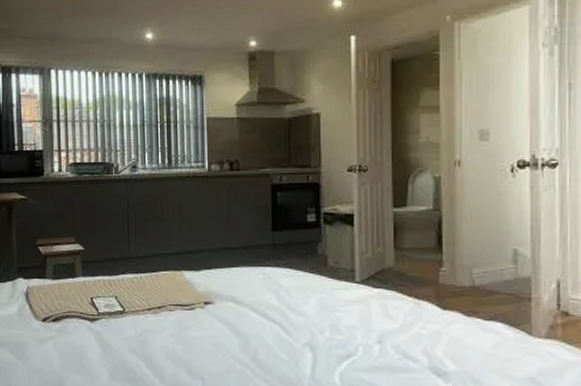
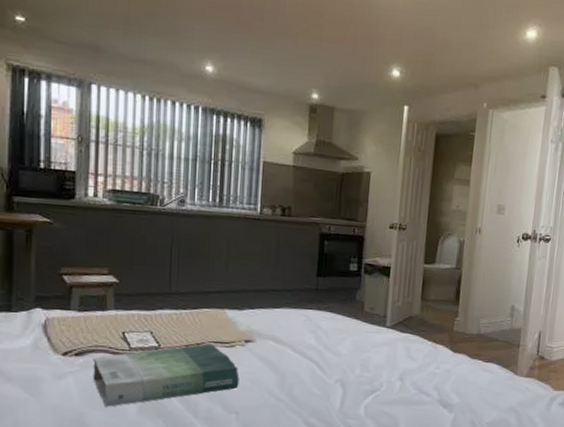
book: none [68,307,202,371] -> present [93,344,239,407]

